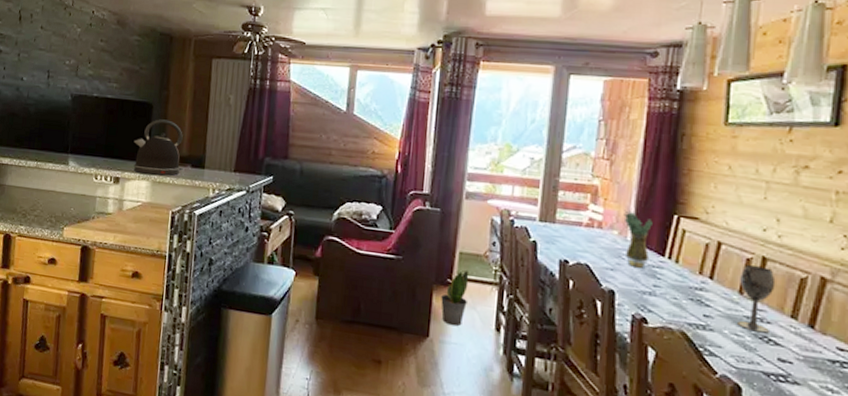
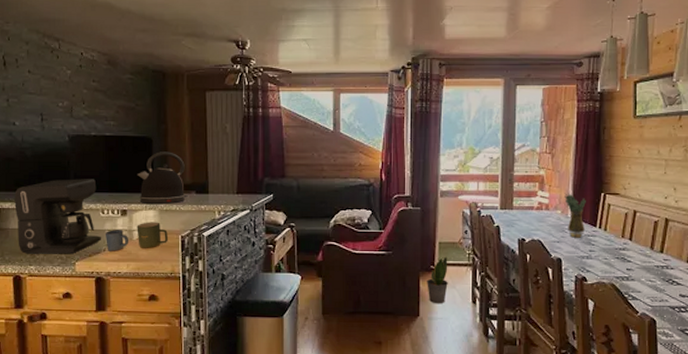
coffee maker: none [12,139,93,218] -> present [14,179,101,254]
mug: none [95,197,119,222] -> present [105,230,129,253]
mug: none [127,192,158,223] -> present [137,222,168,250]
wine glass: present [737,265,776,333] -> none [651,226,675,277]

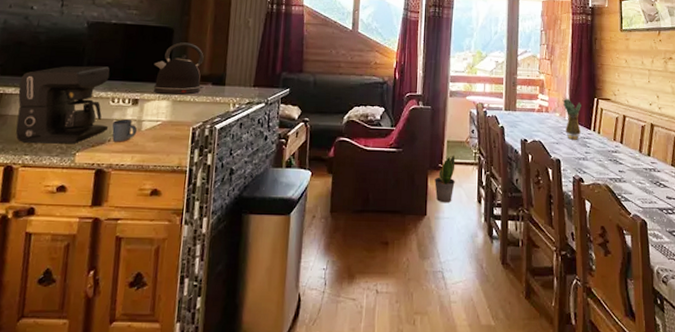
mug: present [137,222,168,250] -> none [146,112,179,141]

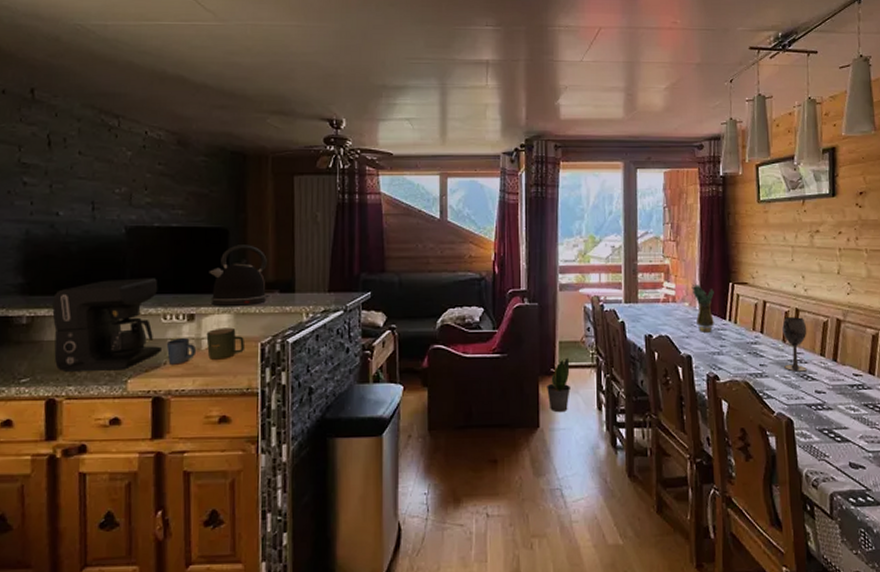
mug: none [146,112,179,141] -> present [206,327,244,361]
wine glass: none [639,131,661,179] -> present [782,317,807,372]

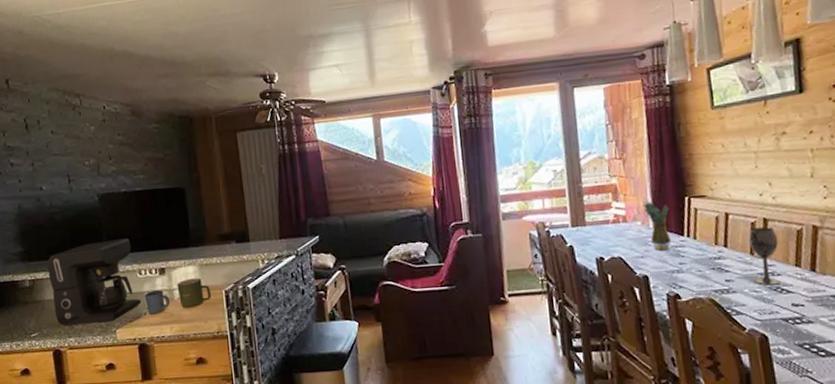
kettle: present [209,245,269,306] -> none [172,201,227,260]
potted plant: present [547,357,570,413] -> none [498,285,522,340]

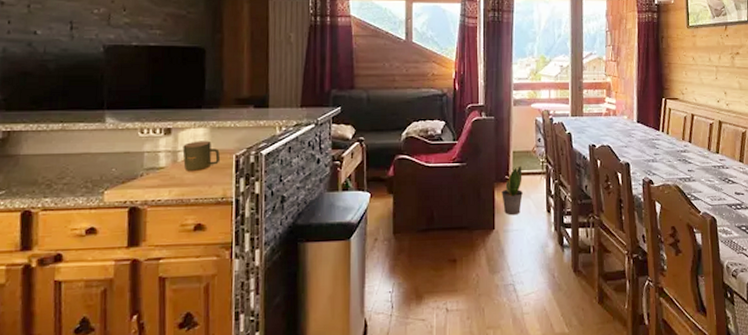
coffee maker: present [47,238,141,326] -> none [29,94,138,184]
mug: present [144,290,171,316] -> none [143,151,173,178]
potted plant: none [498,285,522,340] -> present [502,165,523,216]
vase: present [642,201,671,251] -> none [630,99,649,142]
wine glass: present [748,227,781,286] -> none [707,128,729,176]

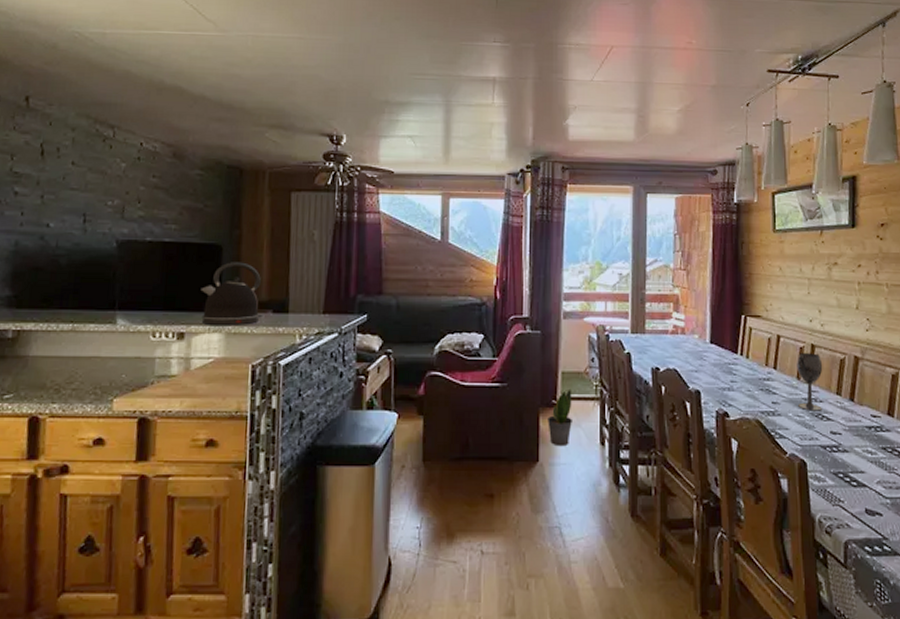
mug: present [182,141,220,172] -> none [195,347,235,382]
kettle: none [186,63,244,121] -> present [200,262,262,325]
wine glass: none [707,128,729,176] -> present [797,353,823,411]

